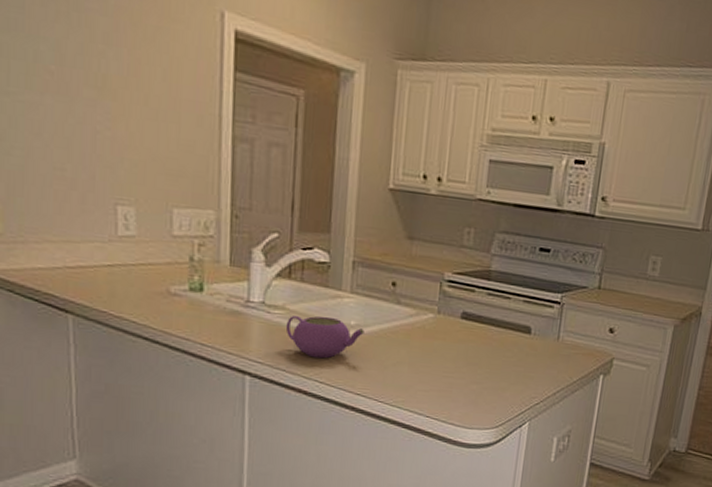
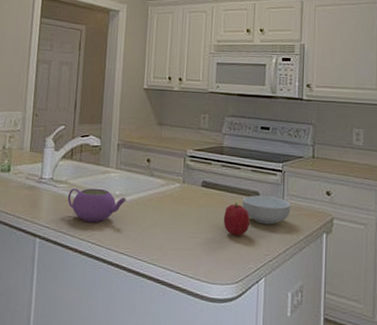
fruit: none [485,338,518,377] -> present [223,202,250,236]
cereal bowl: none [509,330,567,365] -> present [242,195,291,225]

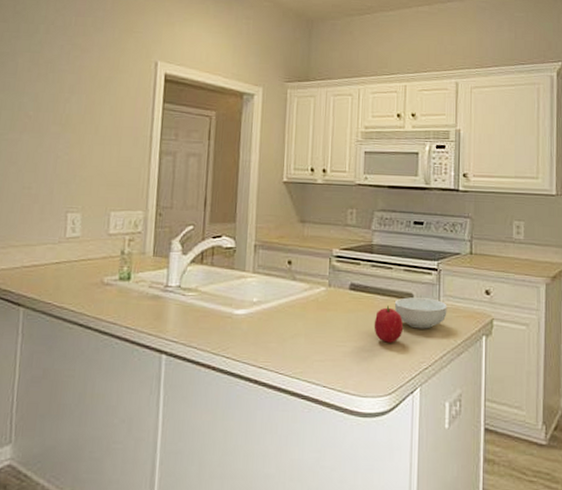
teapot: present [67,188,126,223] -> none [197,295,265,335]

